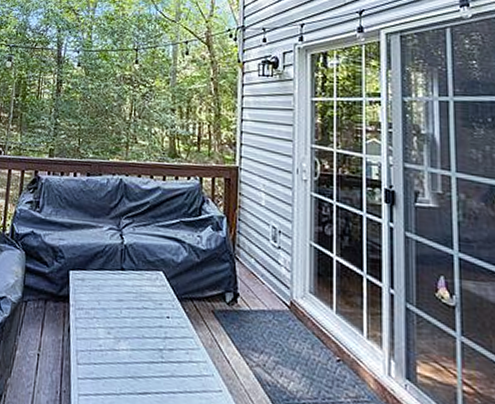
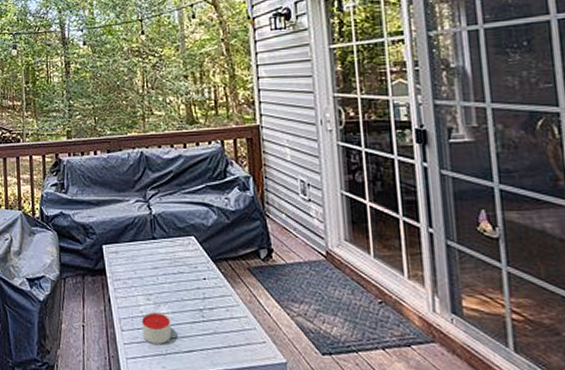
candle: none [98,347,129,383] -> present [141,312,172,344]

